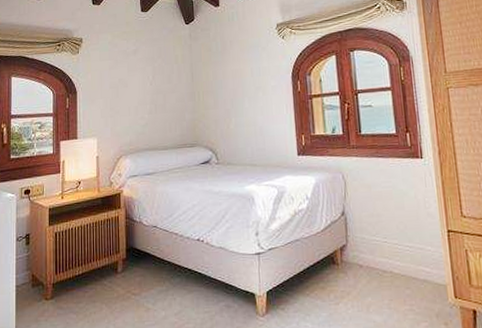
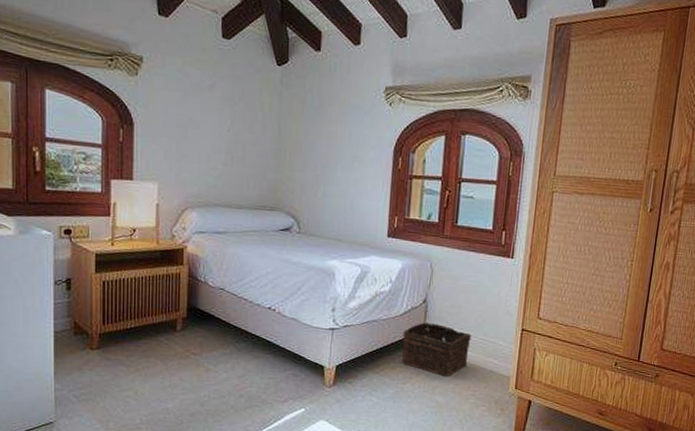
basket: none [327,235,397,292] -> present [401,322,472,376]

